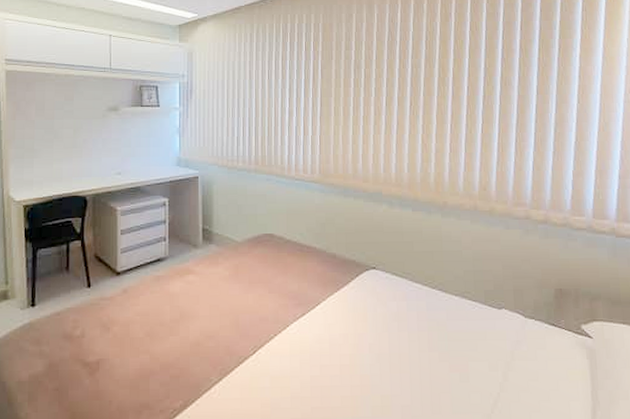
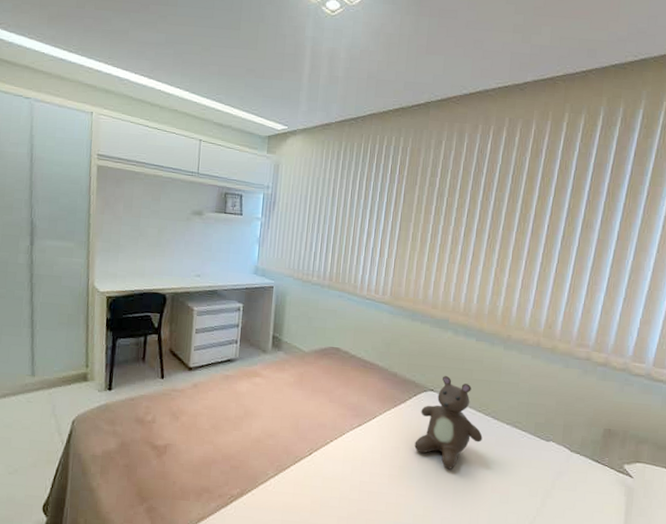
teddy bear: none [363,251,433,351] -> present [414,376,483,469]

